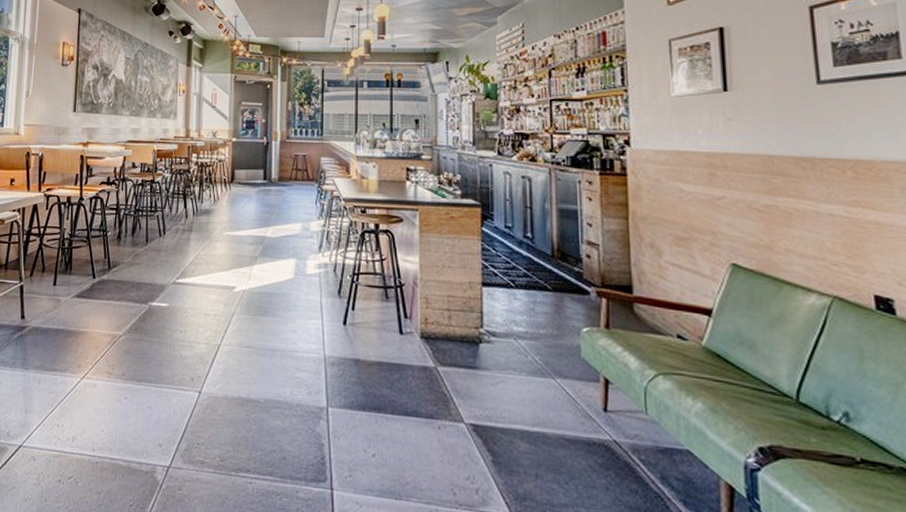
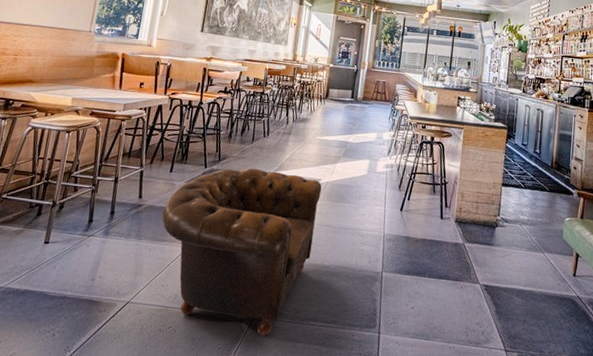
armchair: none [49,276,237,492] -> present [162,168,322,337]

